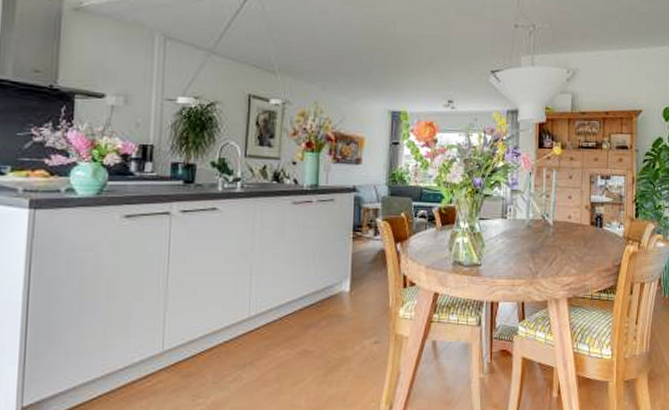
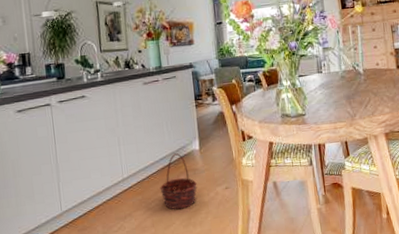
basket: none [293,293,340,363] -> present [159,153,197,210]

